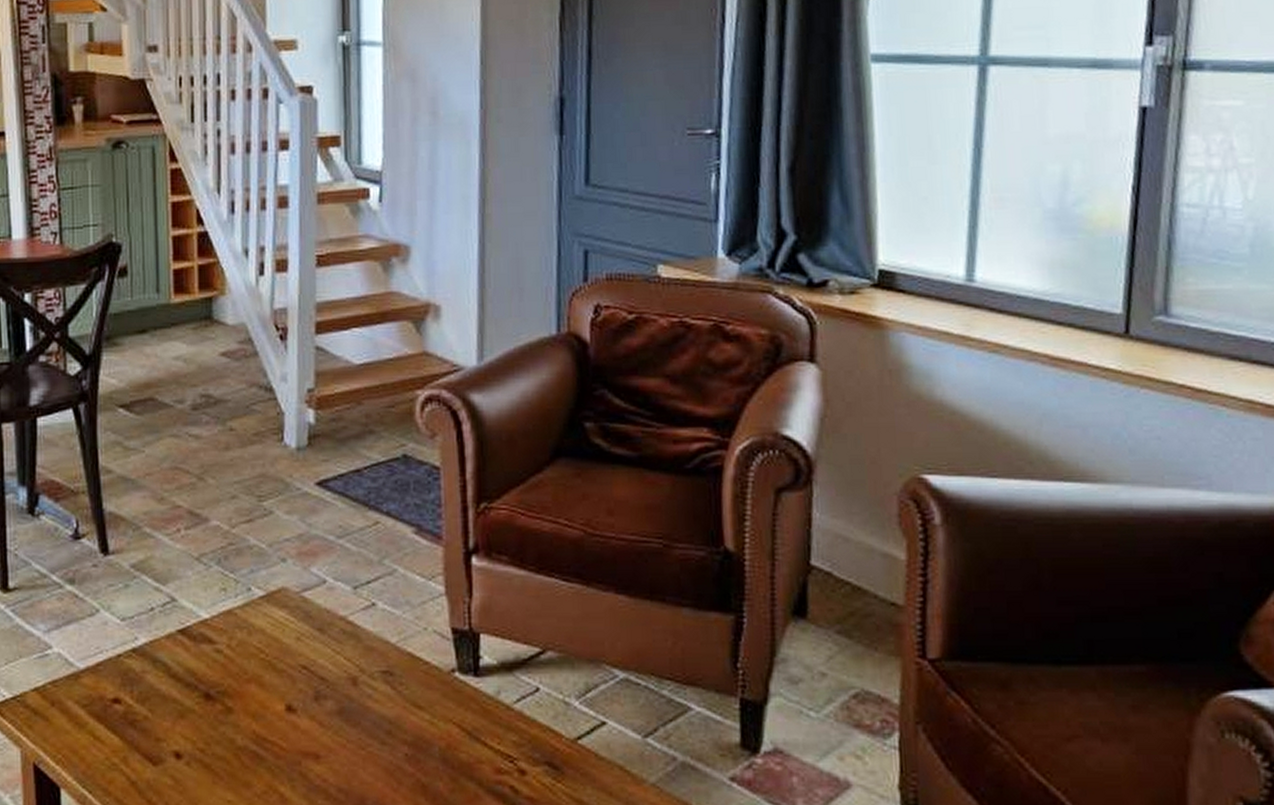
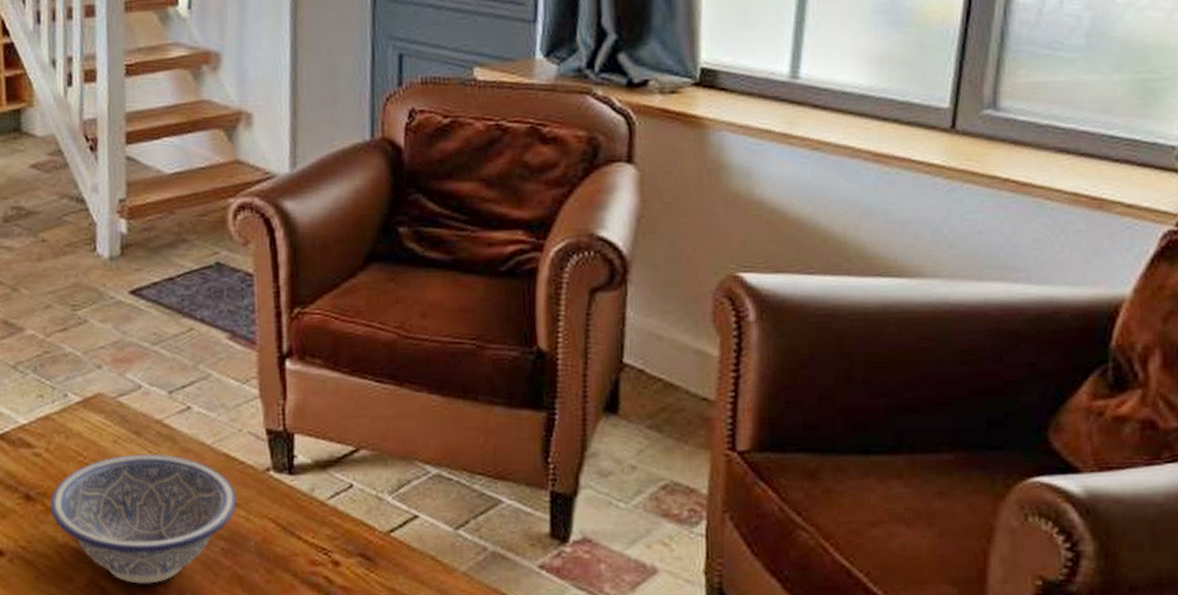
decorative bowl: none [230,652,422,791] -> present [50,453,238,584]

